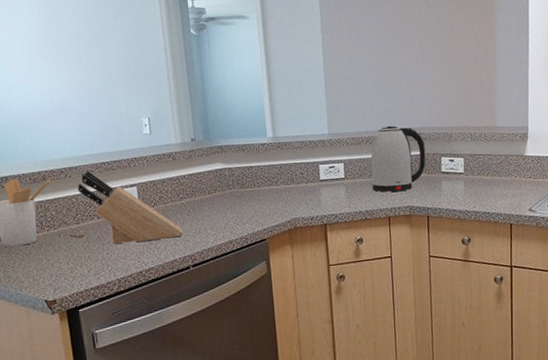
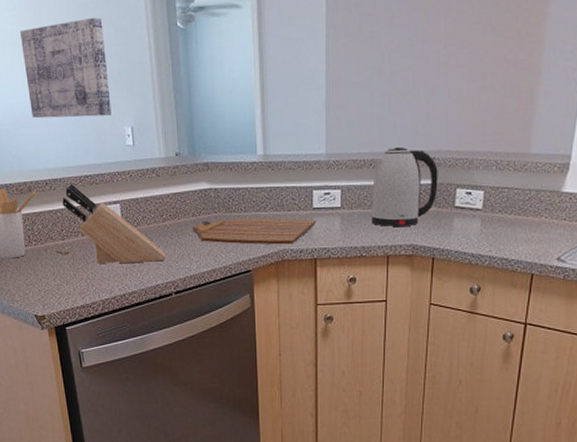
wall art: none [39,26,129,113] -> present [19,17,112,119]
cutting board: none [208,190,323,217] -> present [192,218,316,245]

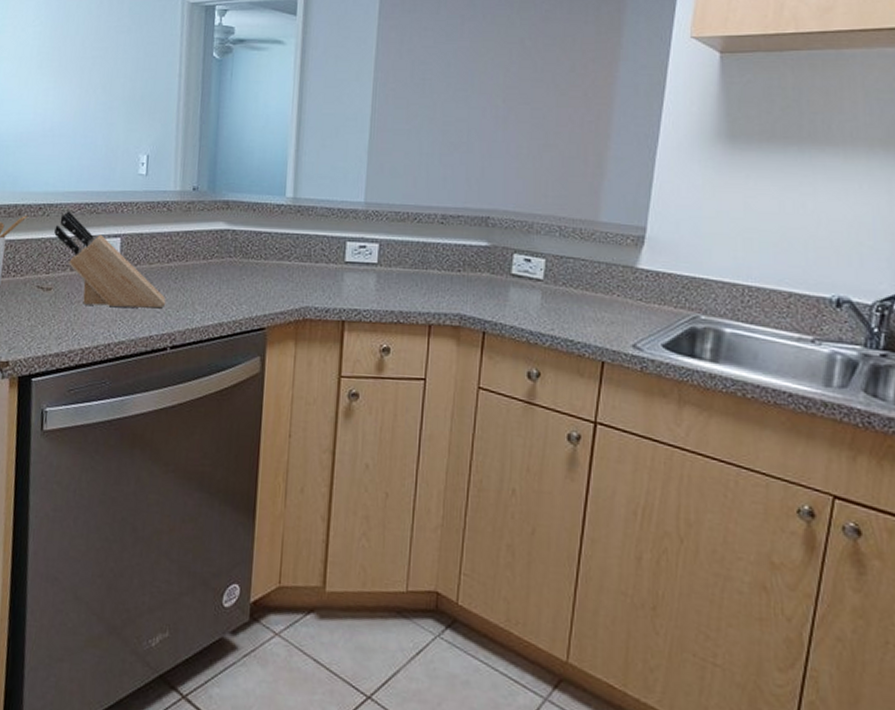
wall art: present [19,17,112,119] -> none [37,40,133,141]
cutting board: present [192,218,316,245] -> none [201,266,347,302]
kettle: present [371,146,438,227] -> none [412,201,493,292]

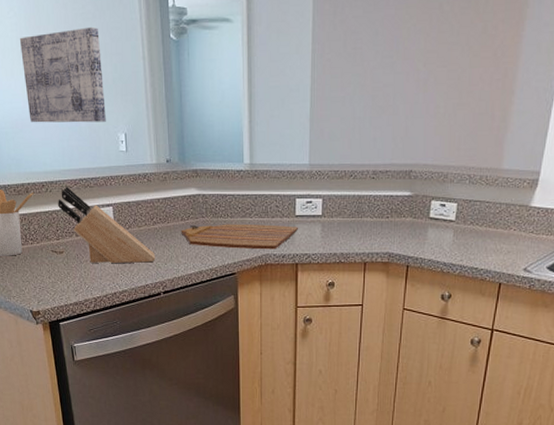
wall art: none [37,40,133,141] -> present [19,26,106,123]
cutting board: none [201,266,347,302] -> present [181,223,298,250]

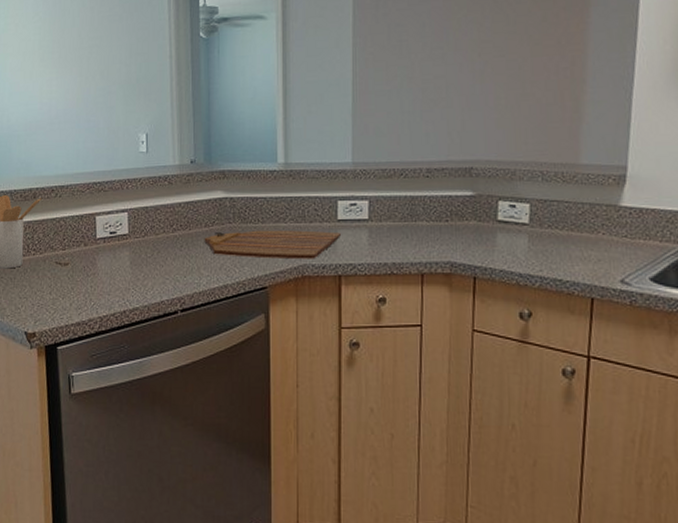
wall art: present [19,26,106,123] -> none [42,28,127,125]
knife block: present [58,187,156,263] -> none [67,191,174,276]

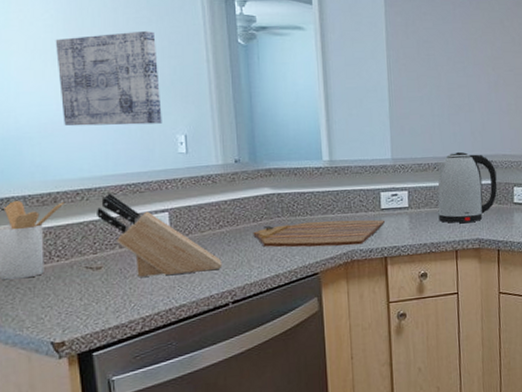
wall art: none [42,28,127,125] -> present [55,30,162,127]
knife block: none [67,191,174,276] -> present [97,193,223,277]
kettle: none [403,155,477,241] -> present [437,151,498,223]

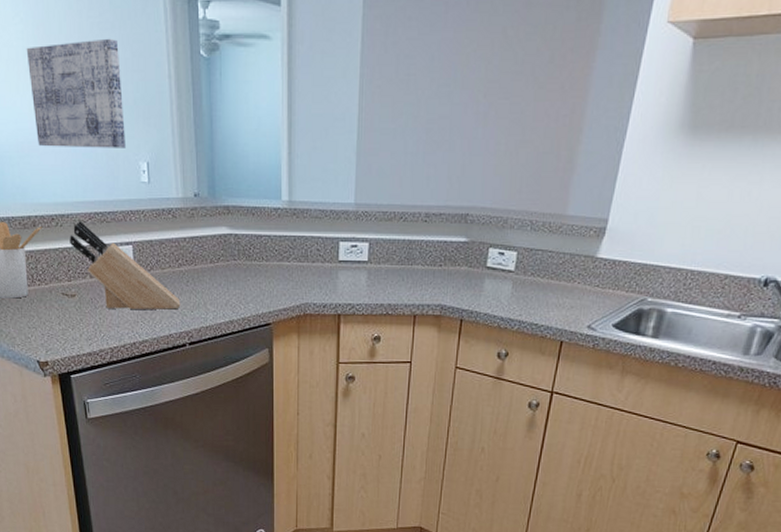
cutting board: present [253,219,385,248] -> none [210,268,341,298]
kettle: present [437,151,498,223] -> none [399,200,471,285]

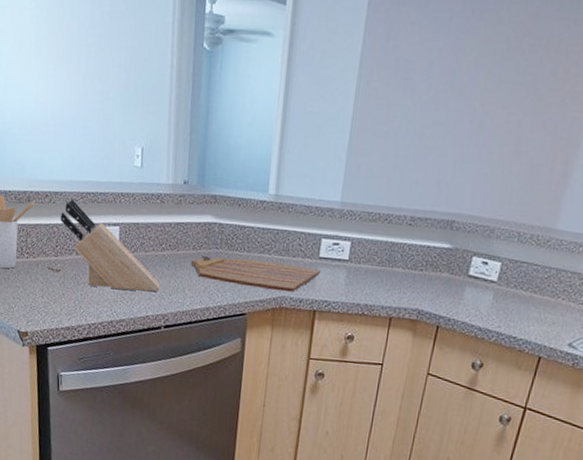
wall art: present [26,38,126,148] -> none [39,27,126,133]
cutting board: none [210,268,341,298] -> present [191,256,320,293]

